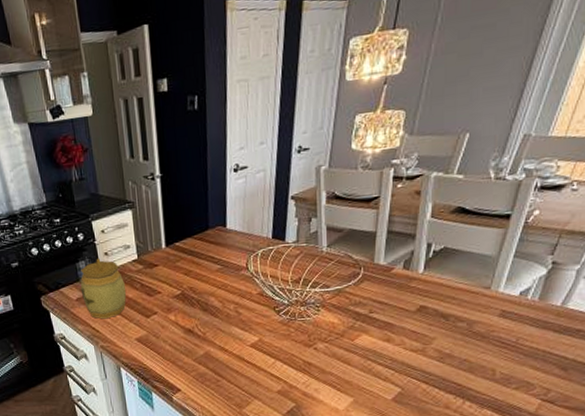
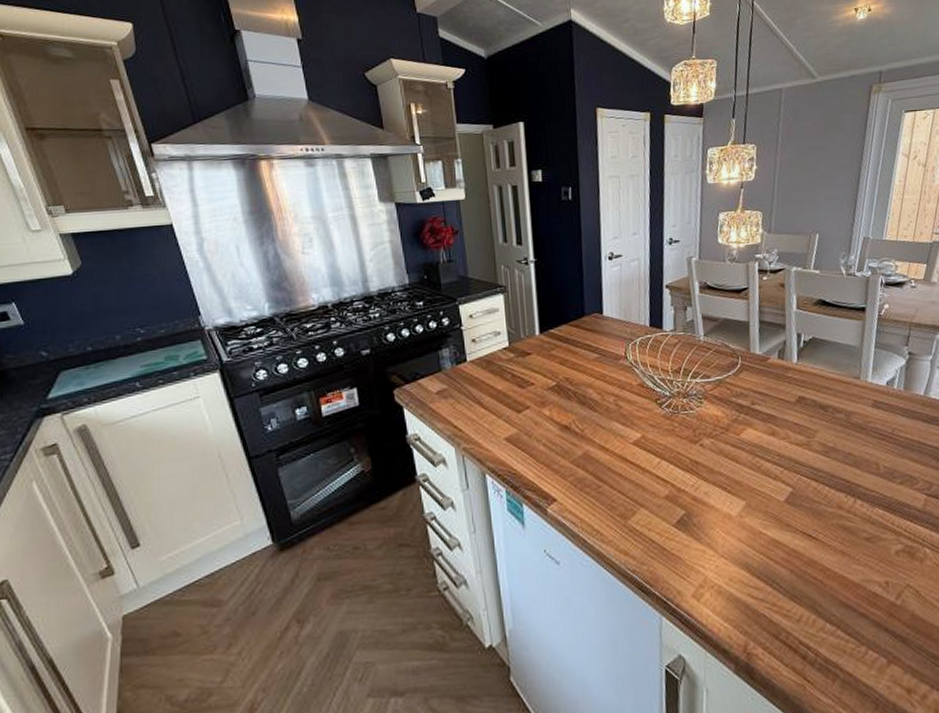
jar: present [80,258,126,319] -> none [442,345,495,416]

